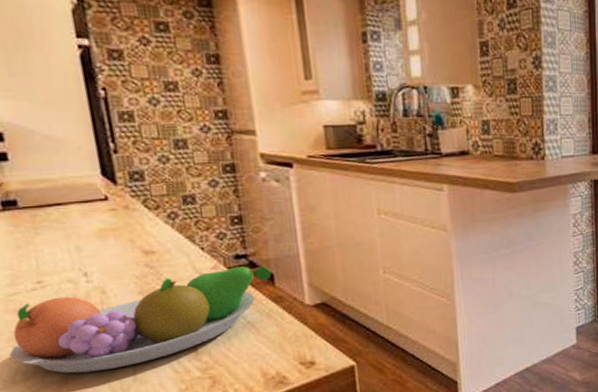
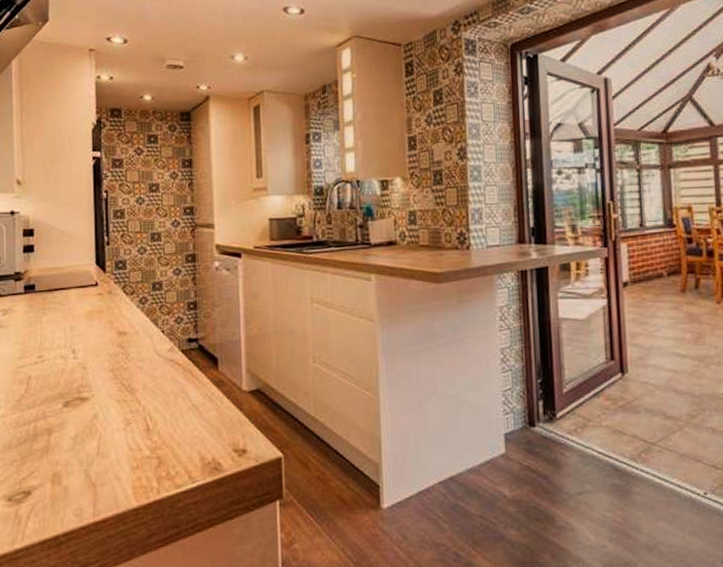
fruit bowl: present [9,266,271,374] -> none [10,349,216,443]

